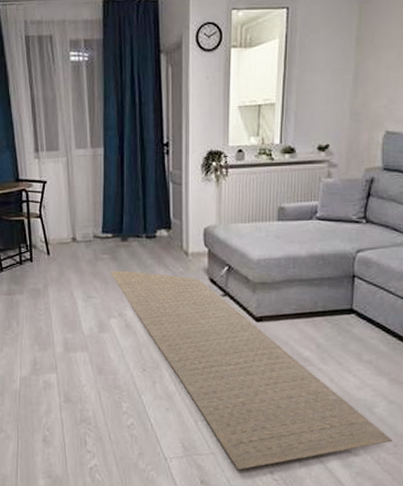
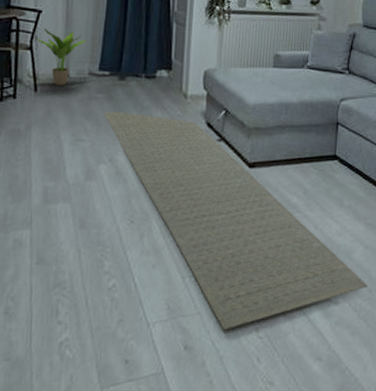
potted plant: none [44,197,88,248] -> present [36,28,86,85]

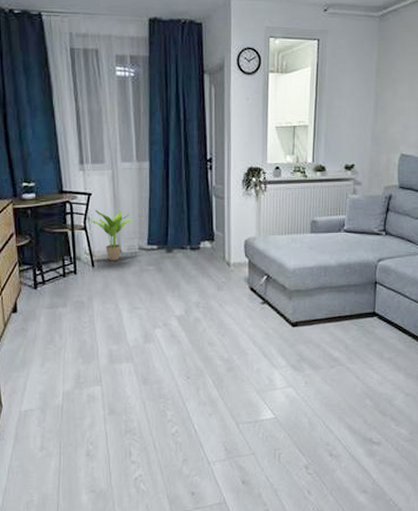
rug: present [104,111,368,331] -> none [156,281,409,468]

